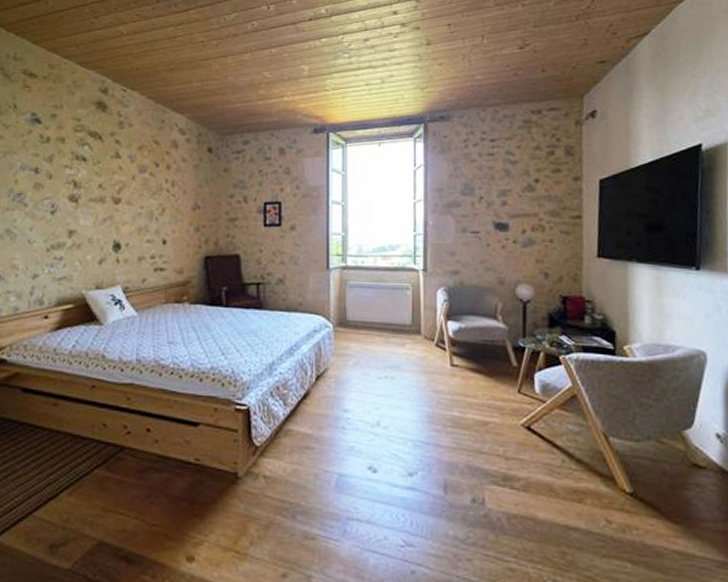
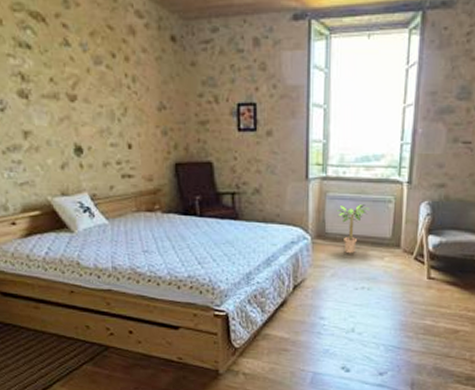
potted plant: none [356,292,388,342] -> present [336,204,369,254]

